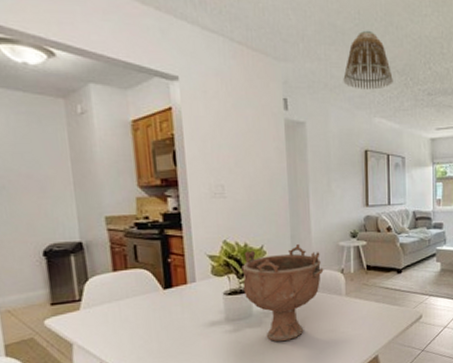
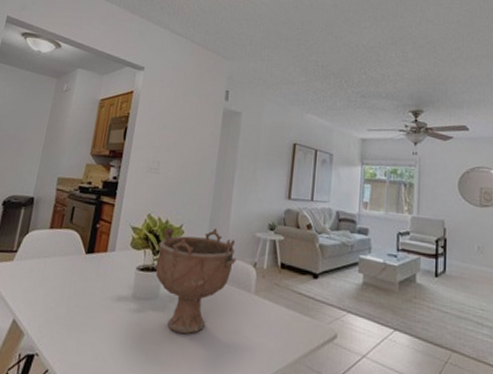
lamp shade: present [343,30,393,90] -> none [281,38,328,89]

